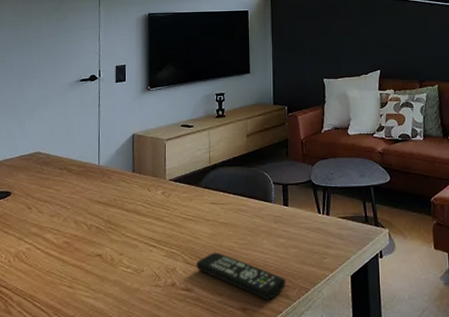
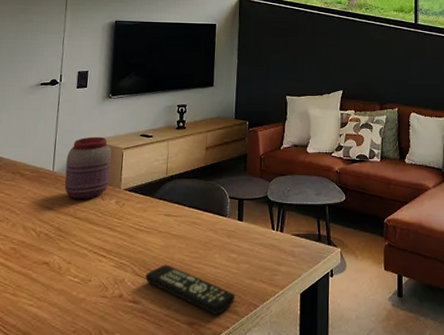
jar: none [111,129,155,192] -> present [64,136,112,200]

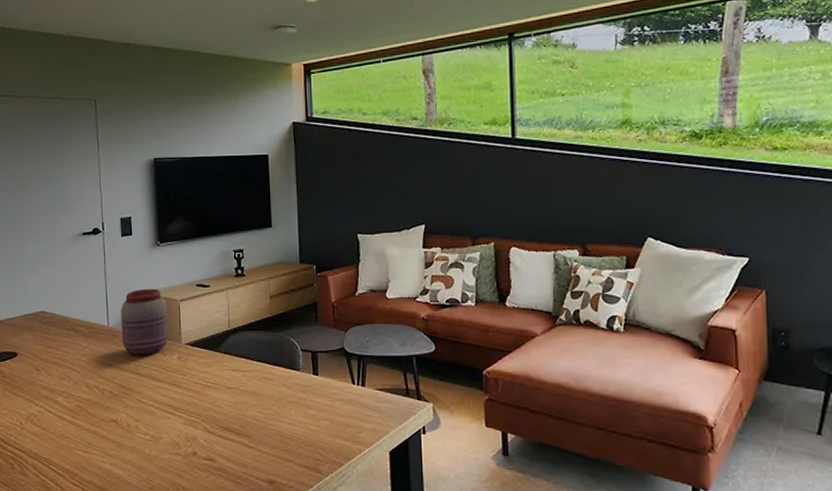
remote control: present [145,264,236,315] -> none [218,422,317,473]

